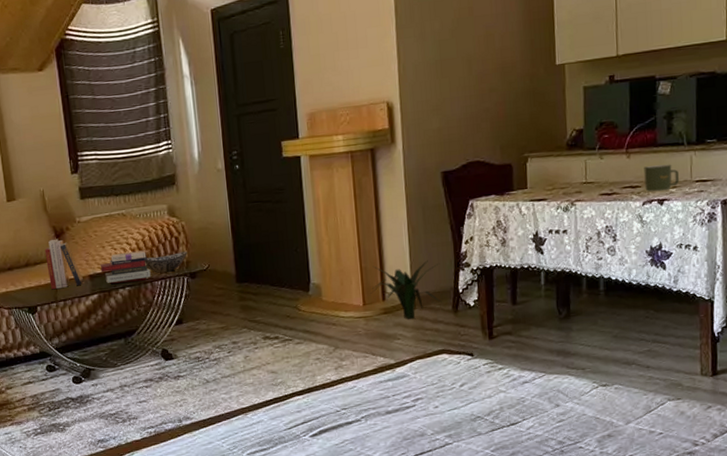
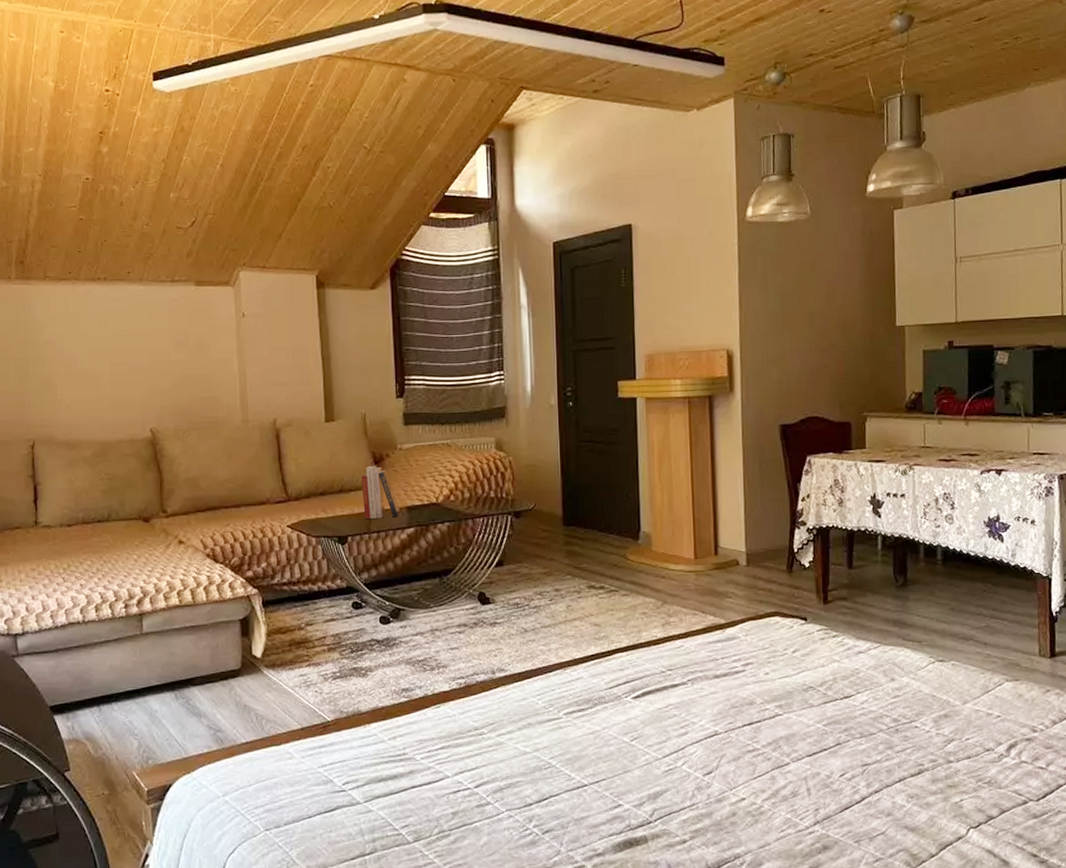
books: present [100,250,151,284] -> none [419,484,473,518]
decorative bowl: present [144,251,187,273] -> none [466,489,513,510]
plant: present [370,260,442,319] -> none [702,515,776,577]
mug: present [644,164,679,193] -> none [982,434,1016,463]

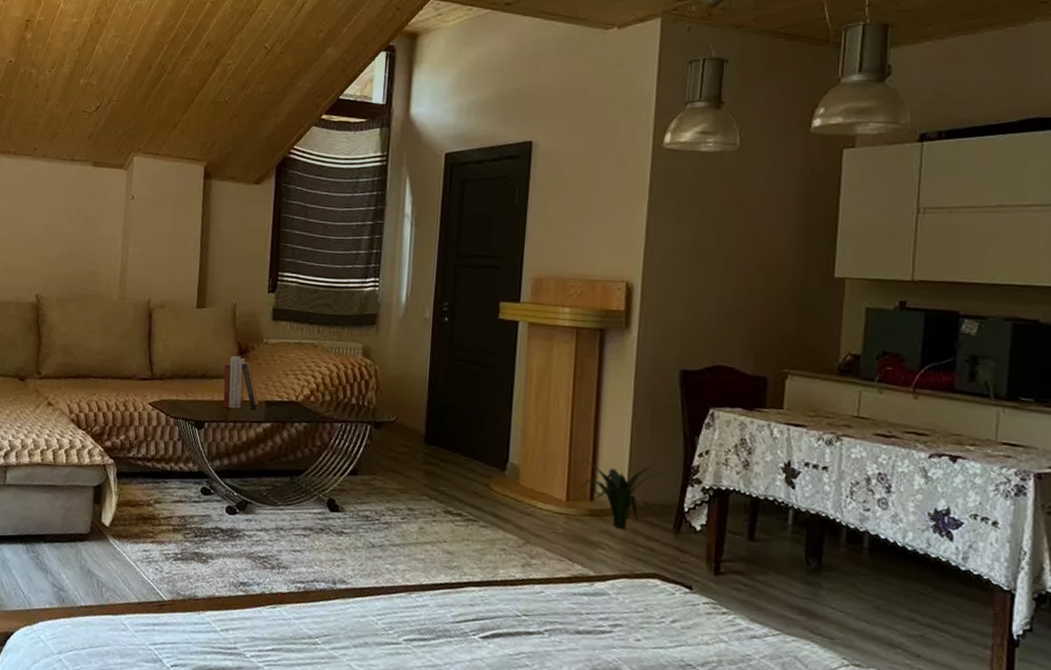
plant: none [702,515,776,577] -> present [576,458,662,529]

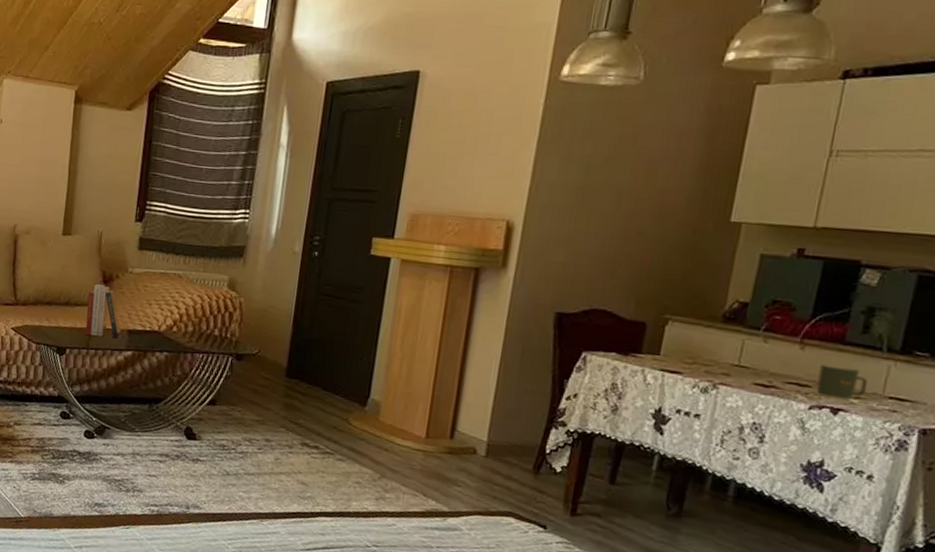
plant: present [576,458,662,529] -> none [437,397,527,468]
mug: none [934,413,980,448] -> present [816,364,867,401]

